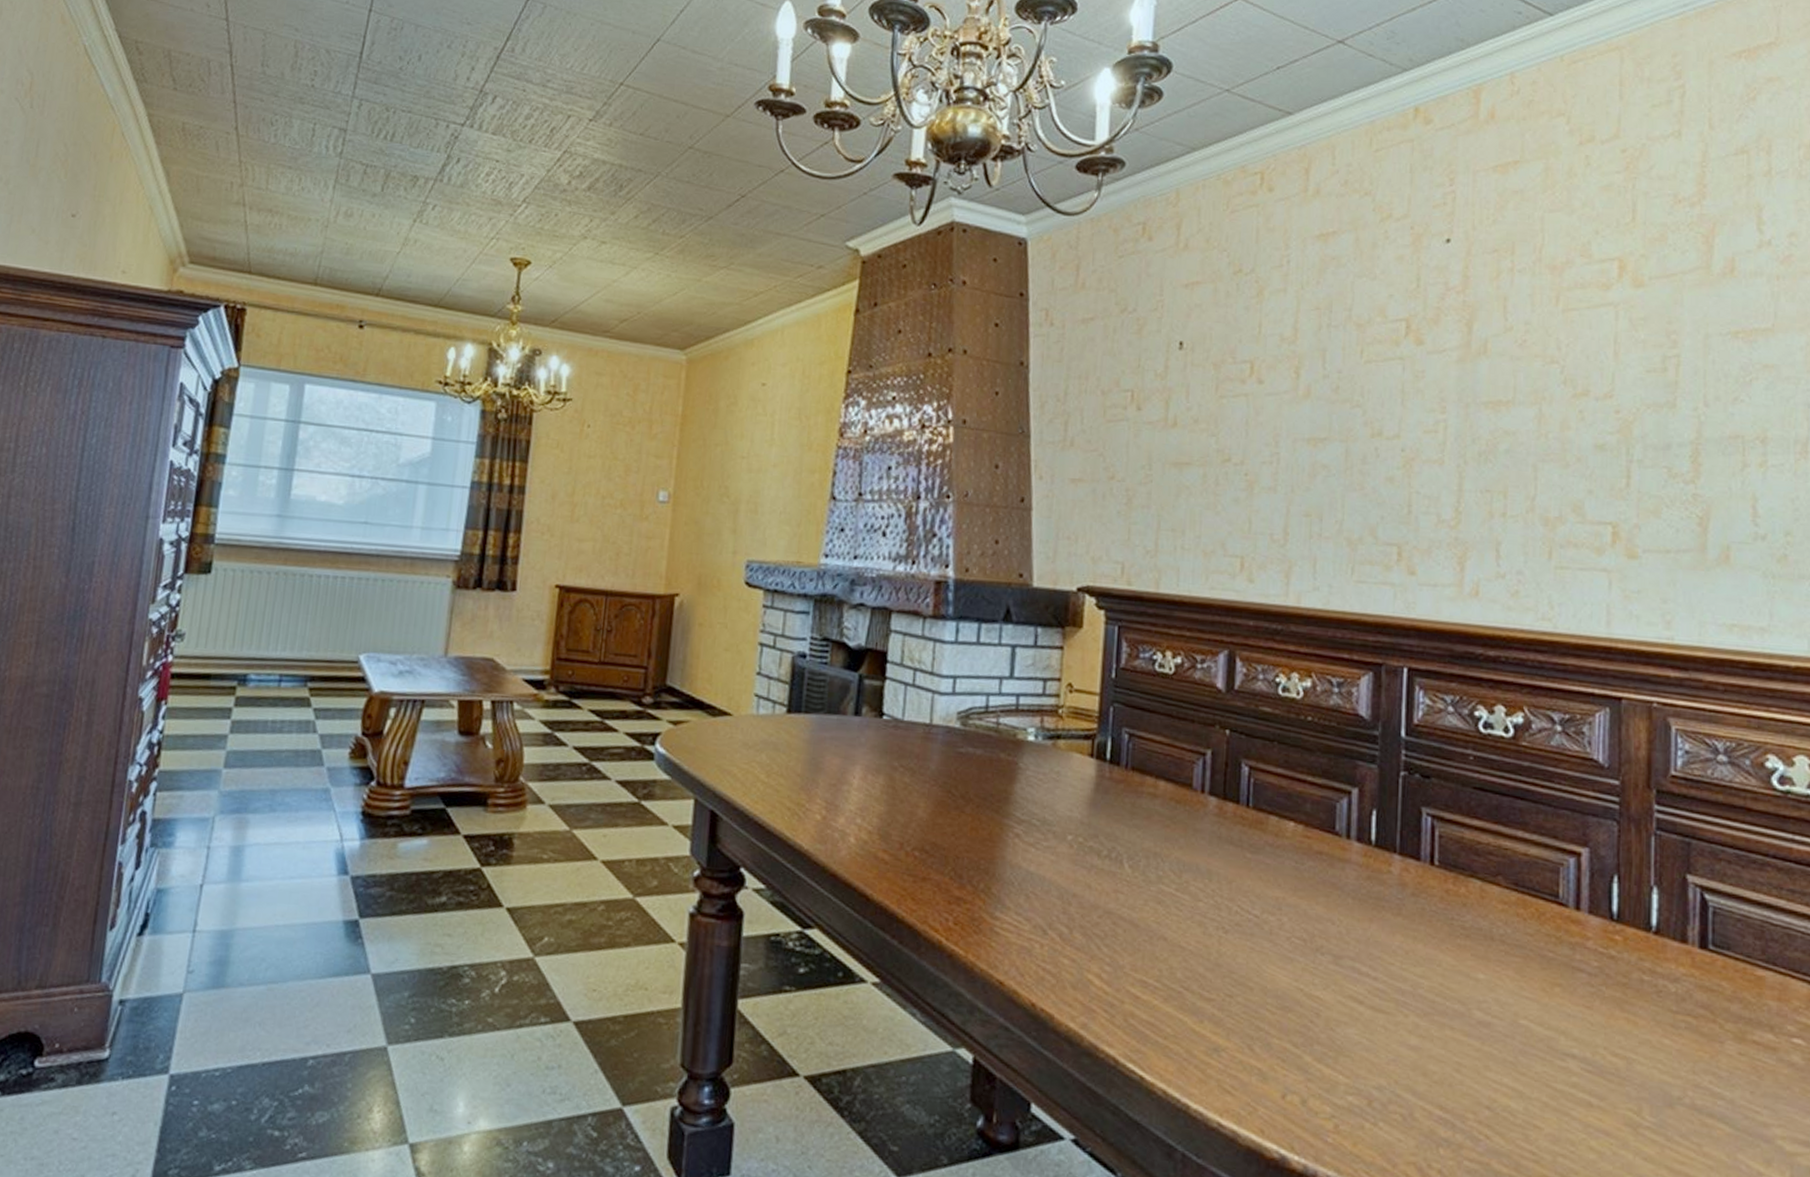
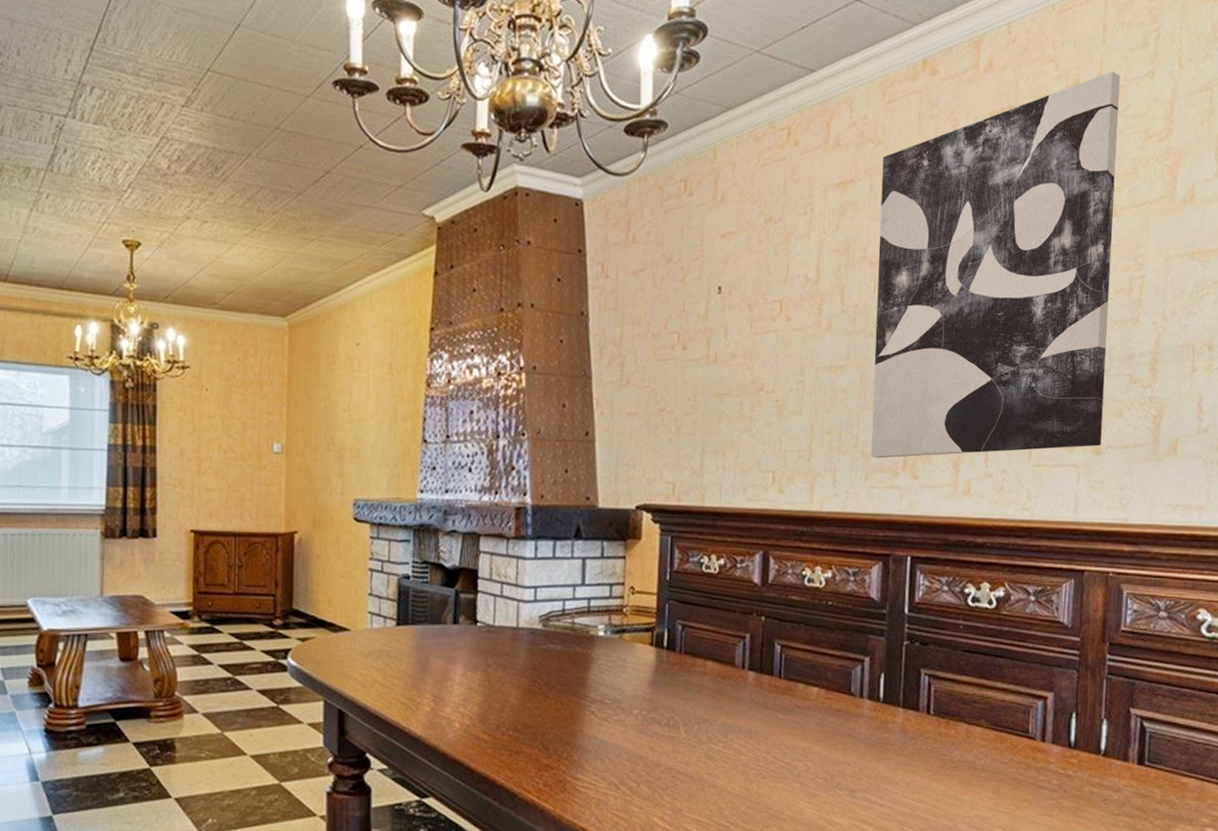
wall art: none [1358,129,1642,549] -> present [871,71,1120,458]

